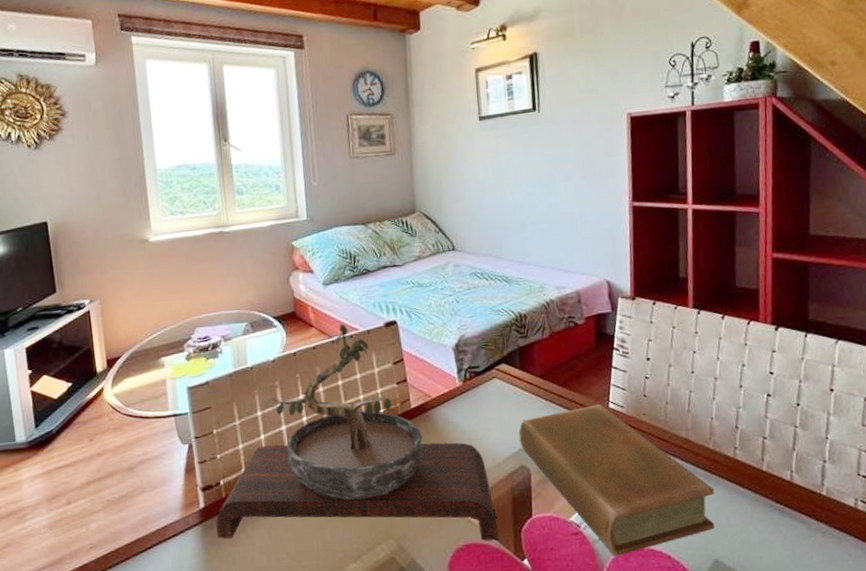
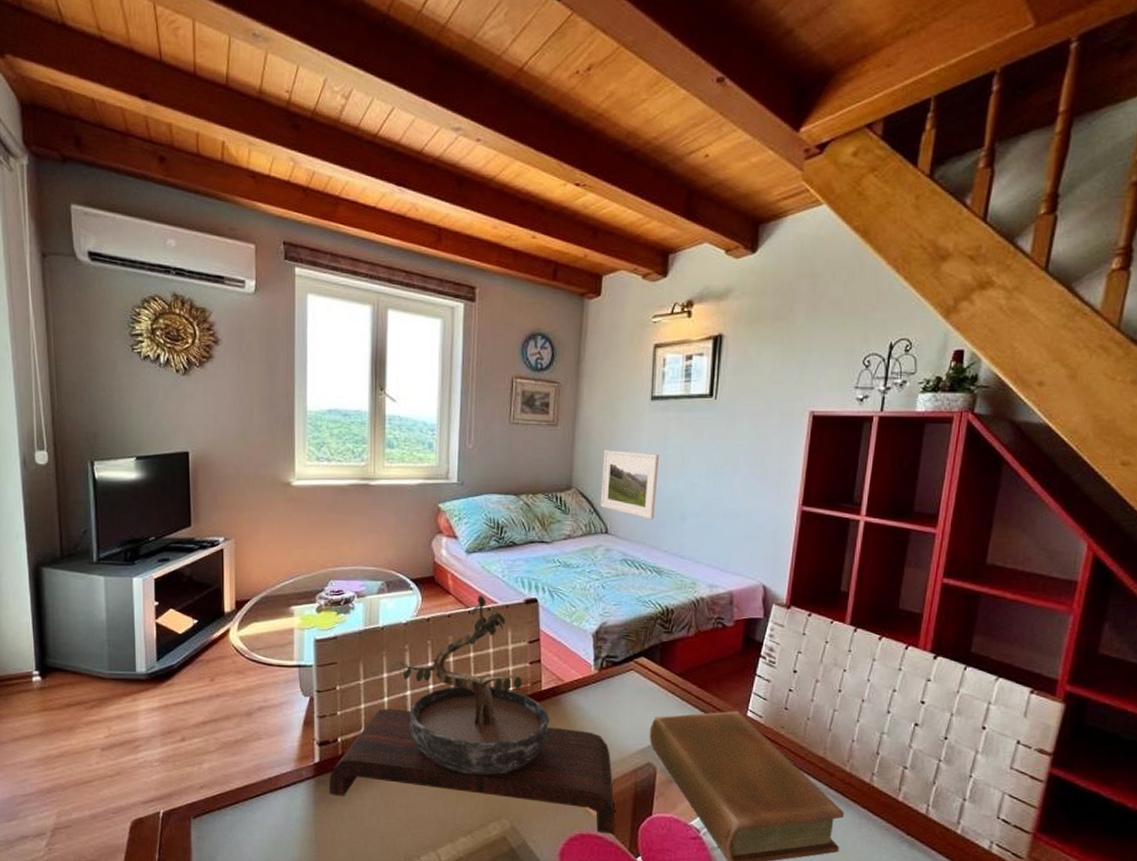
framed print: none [441,170,497,232] -> present [600,450,659,520]

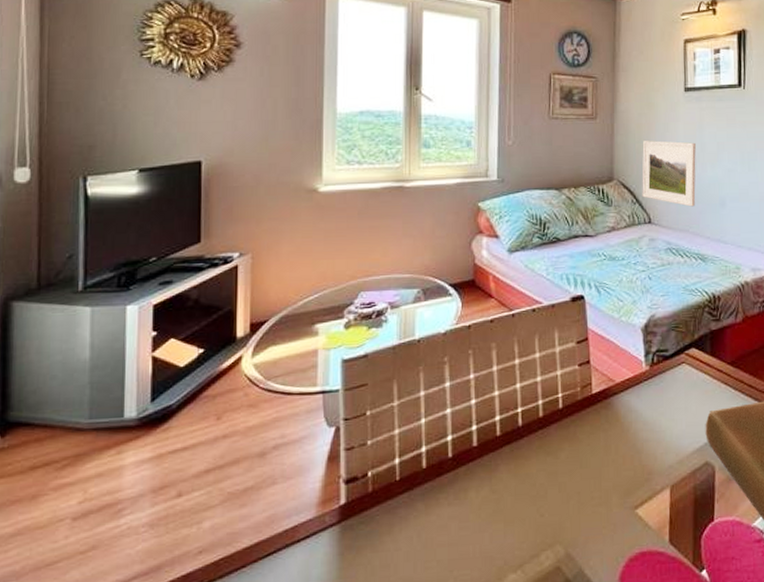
bonsai tree: present [328,595,616,834] -> none [356,296,677,548]

